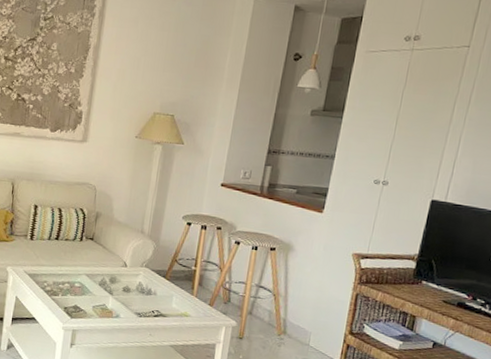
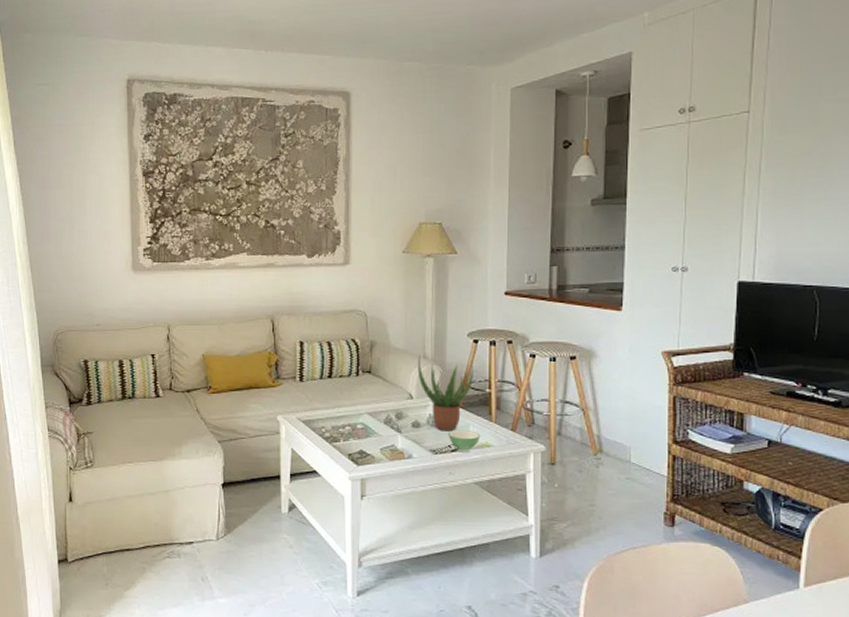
potted plant: none [134,229,184,299] -> present [417,355,473,430]
bowl: none [153,298,182,319] -> present [449,429,481,452]

